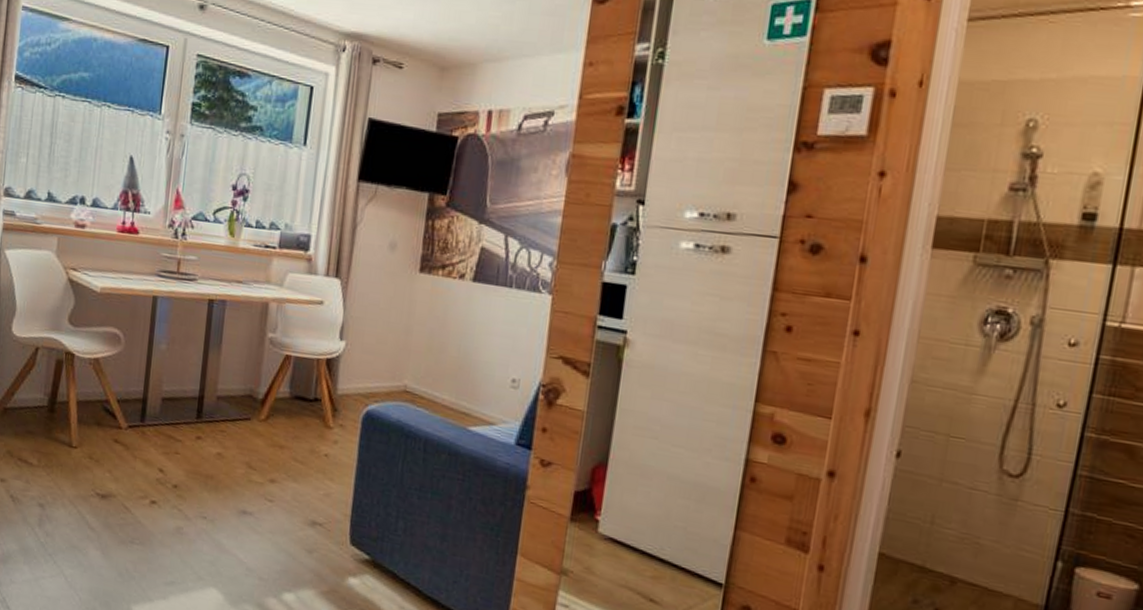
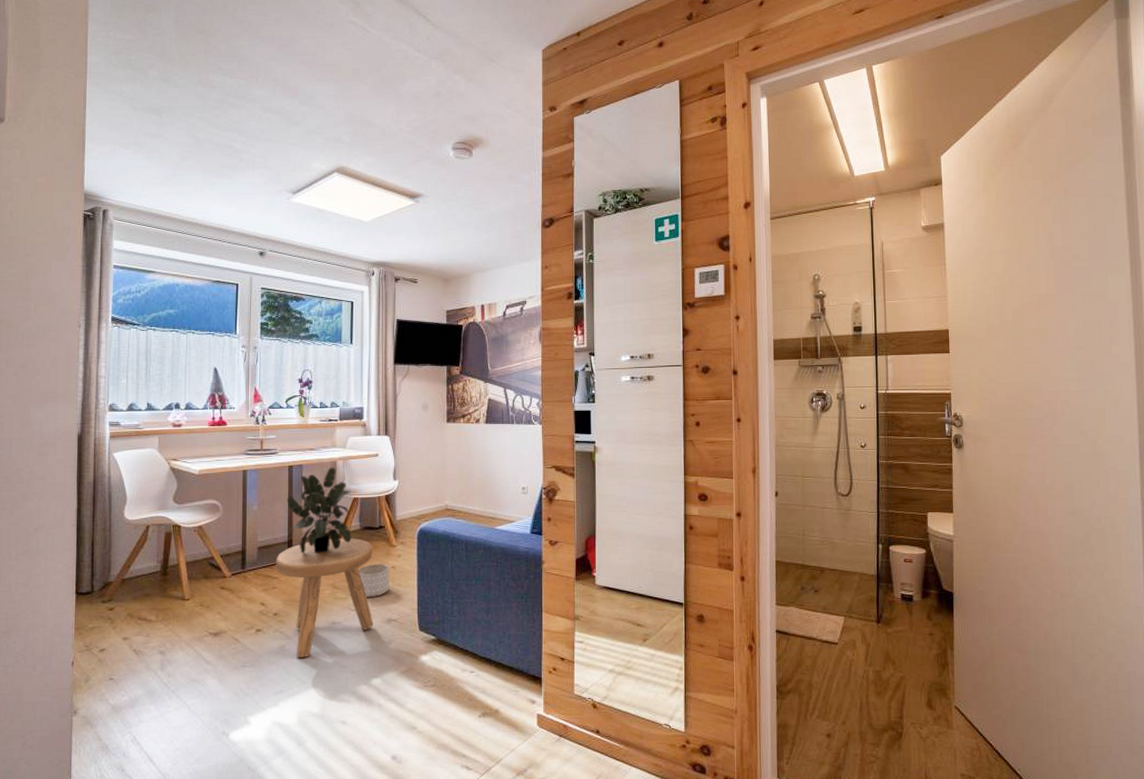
stool: none [180,402,303,548] -> present [275,538,374,659]
potted plant: none [202,309,283,420] -> present [287,467,352,553]
planter: none [281,445,322,490] -> present [358,564,389,598]

